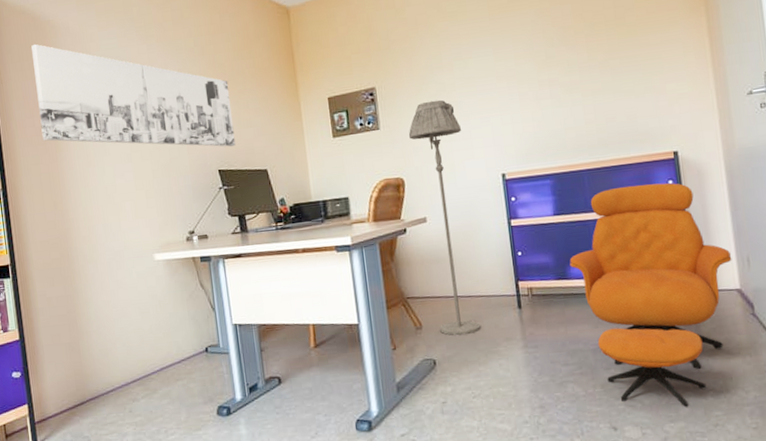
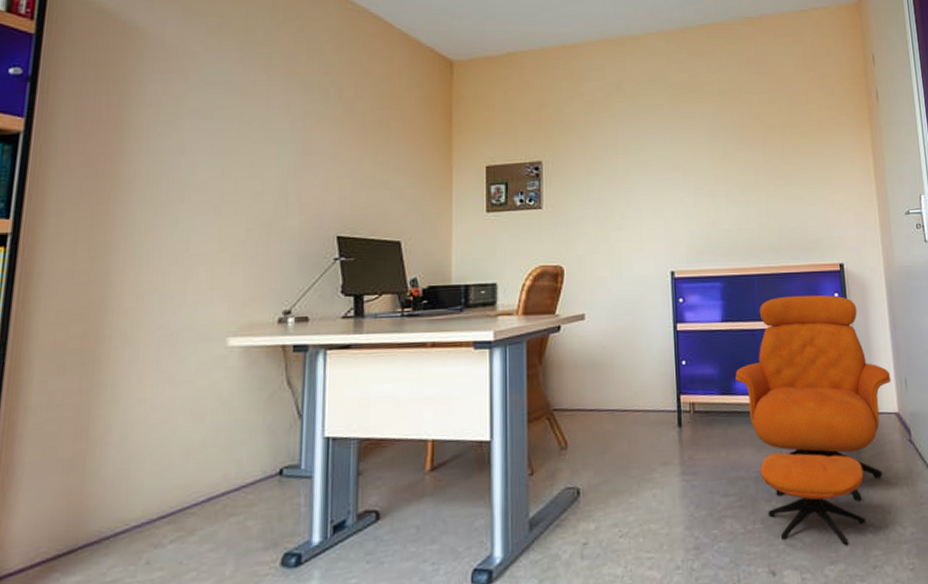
wall art: present [31,43,236,147] -> none [93,52,367,209]
floor lamp: present [408,99,481,335] -> none [573,183,635,458]

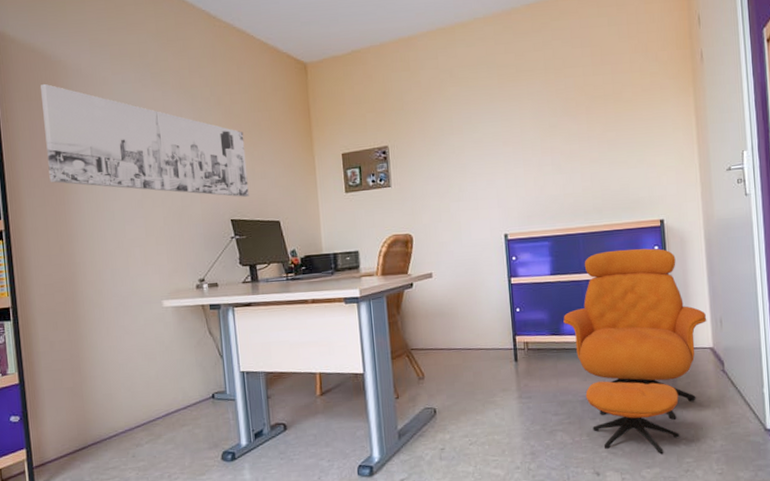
wall art: none [93,52,367,209] -> present [41,83,249,197]

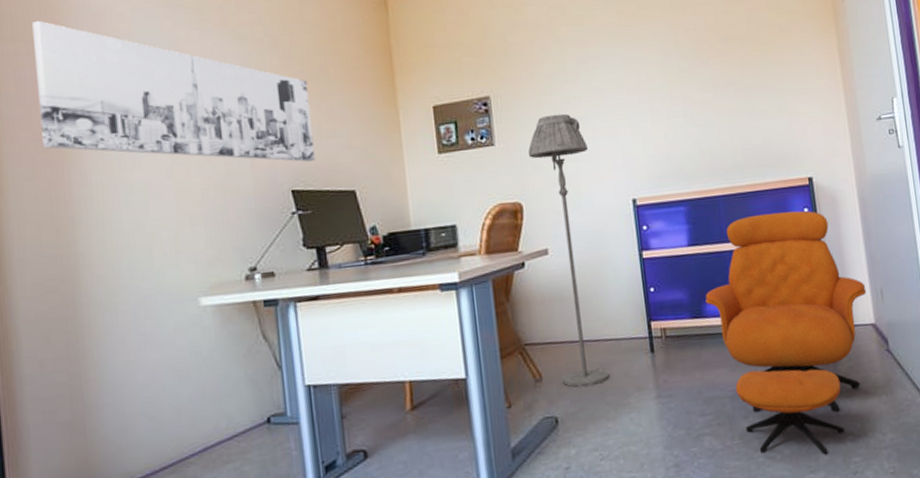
floor lamp: none [418,161,479,386] -> present [528,113,609,387]

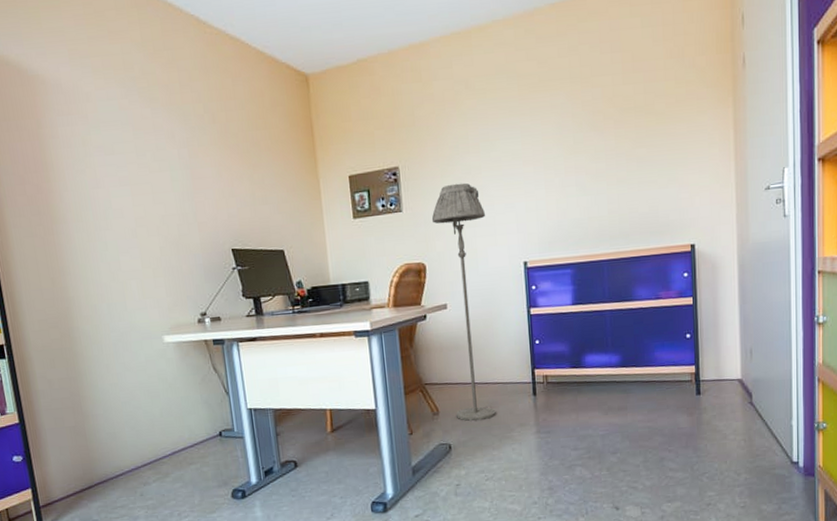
wall art: present [32,20,315,162] -> none [18,101,250,225]
armchair: present [705,210,867,455] -> none [585,275,736,488]

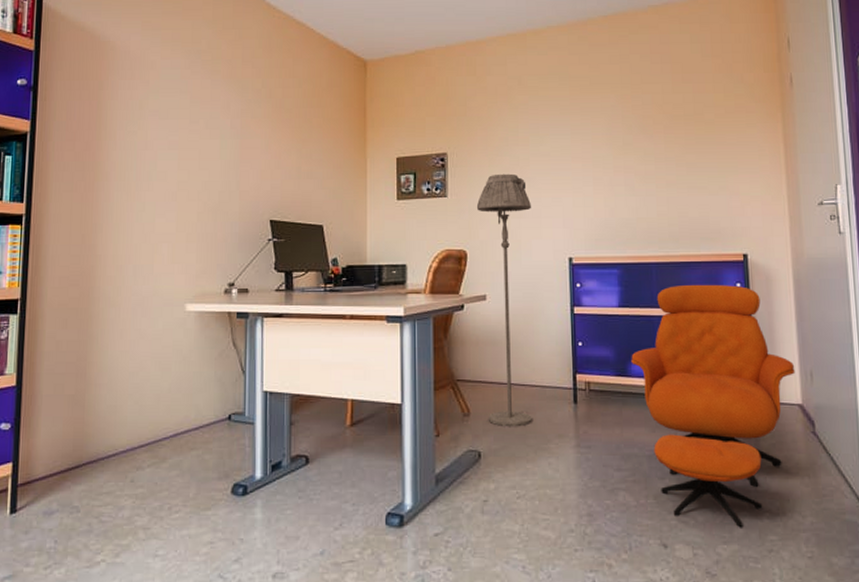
armchair: none [585,275,736,488] -> present [631,284,796,528]

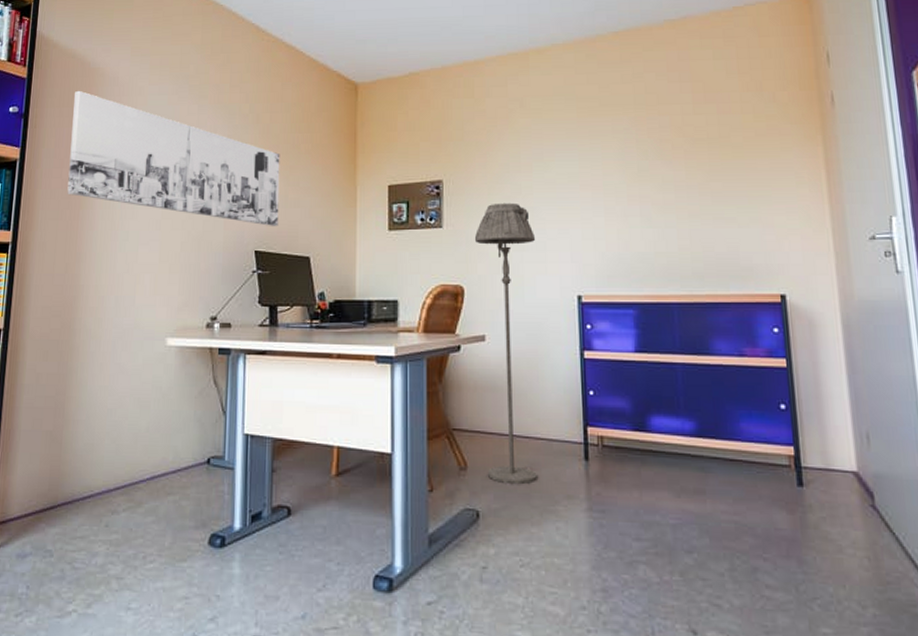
wall art: none [81,63,293,197] -> present [67,90,280,226]
armchair: present [631,284,796,528] -> none [650,328,848,617]

